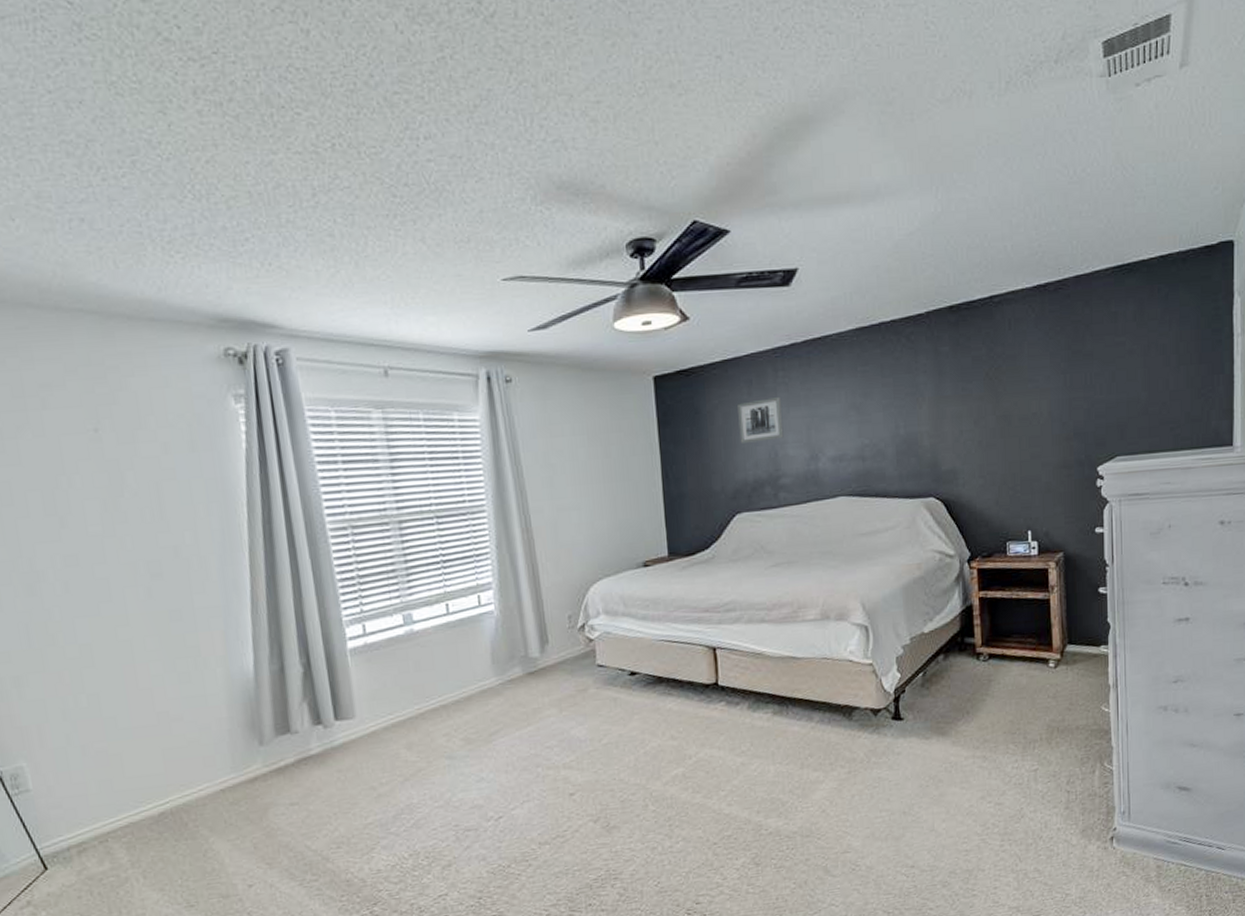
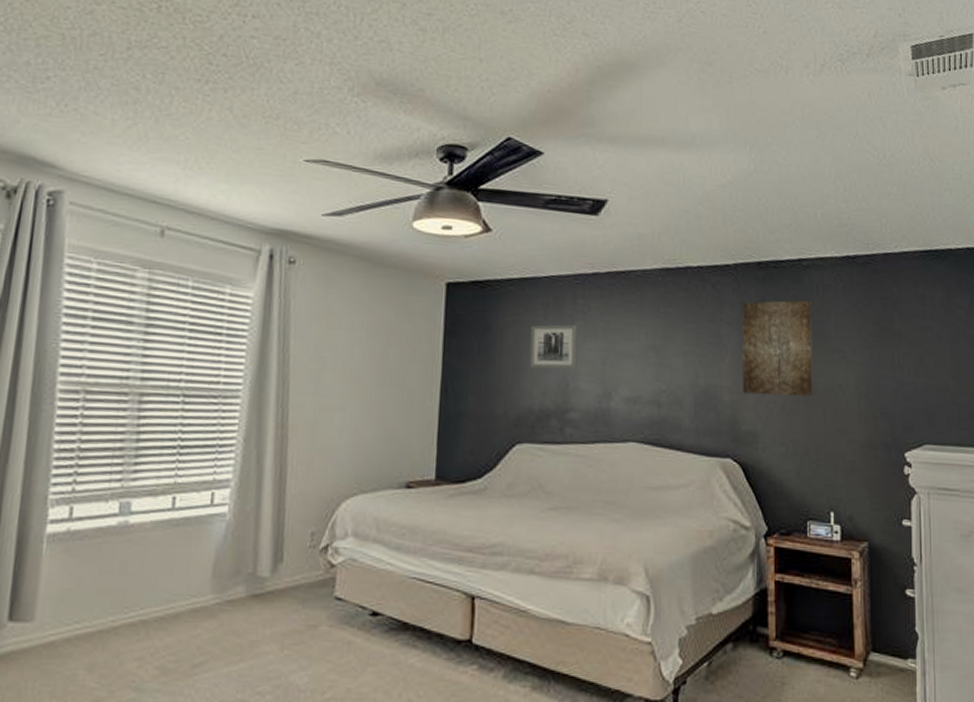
wall art: none [937,335,1009,436] -> present [742,299,813,397]

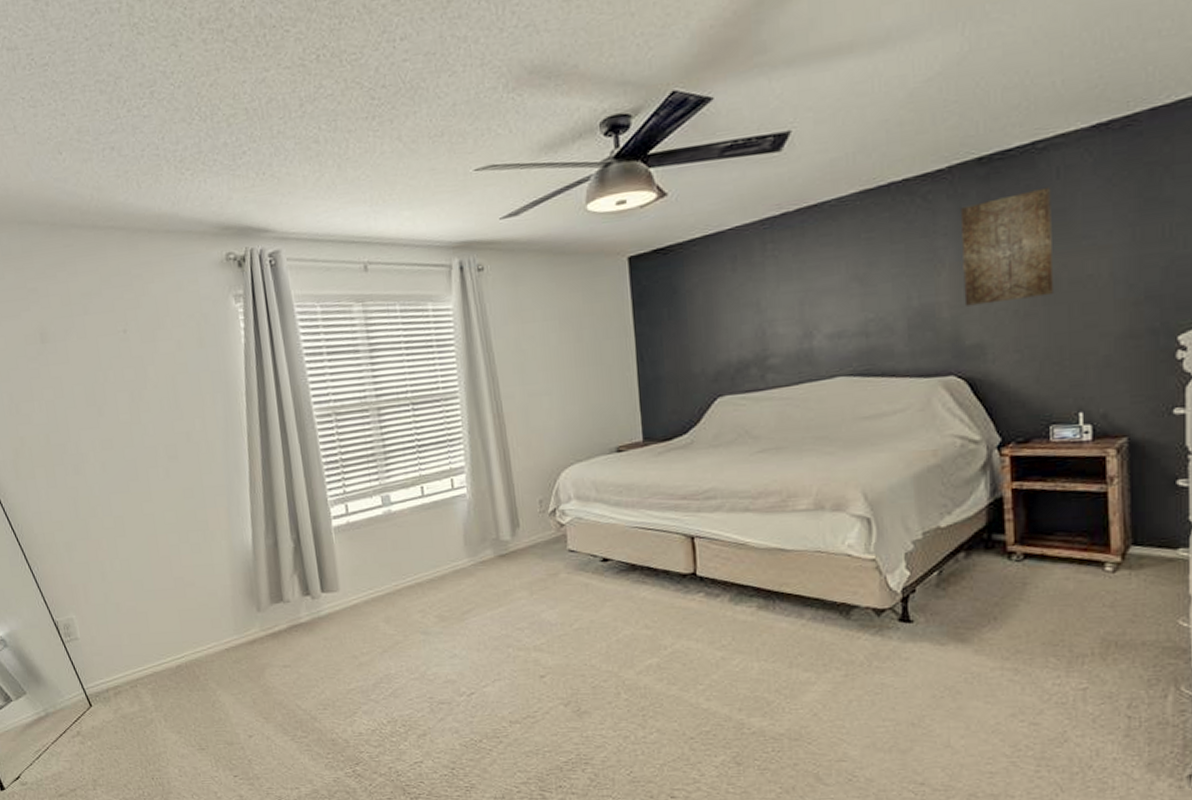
wall art: present [529,324,578,370] -> none [720,272,773,323]

